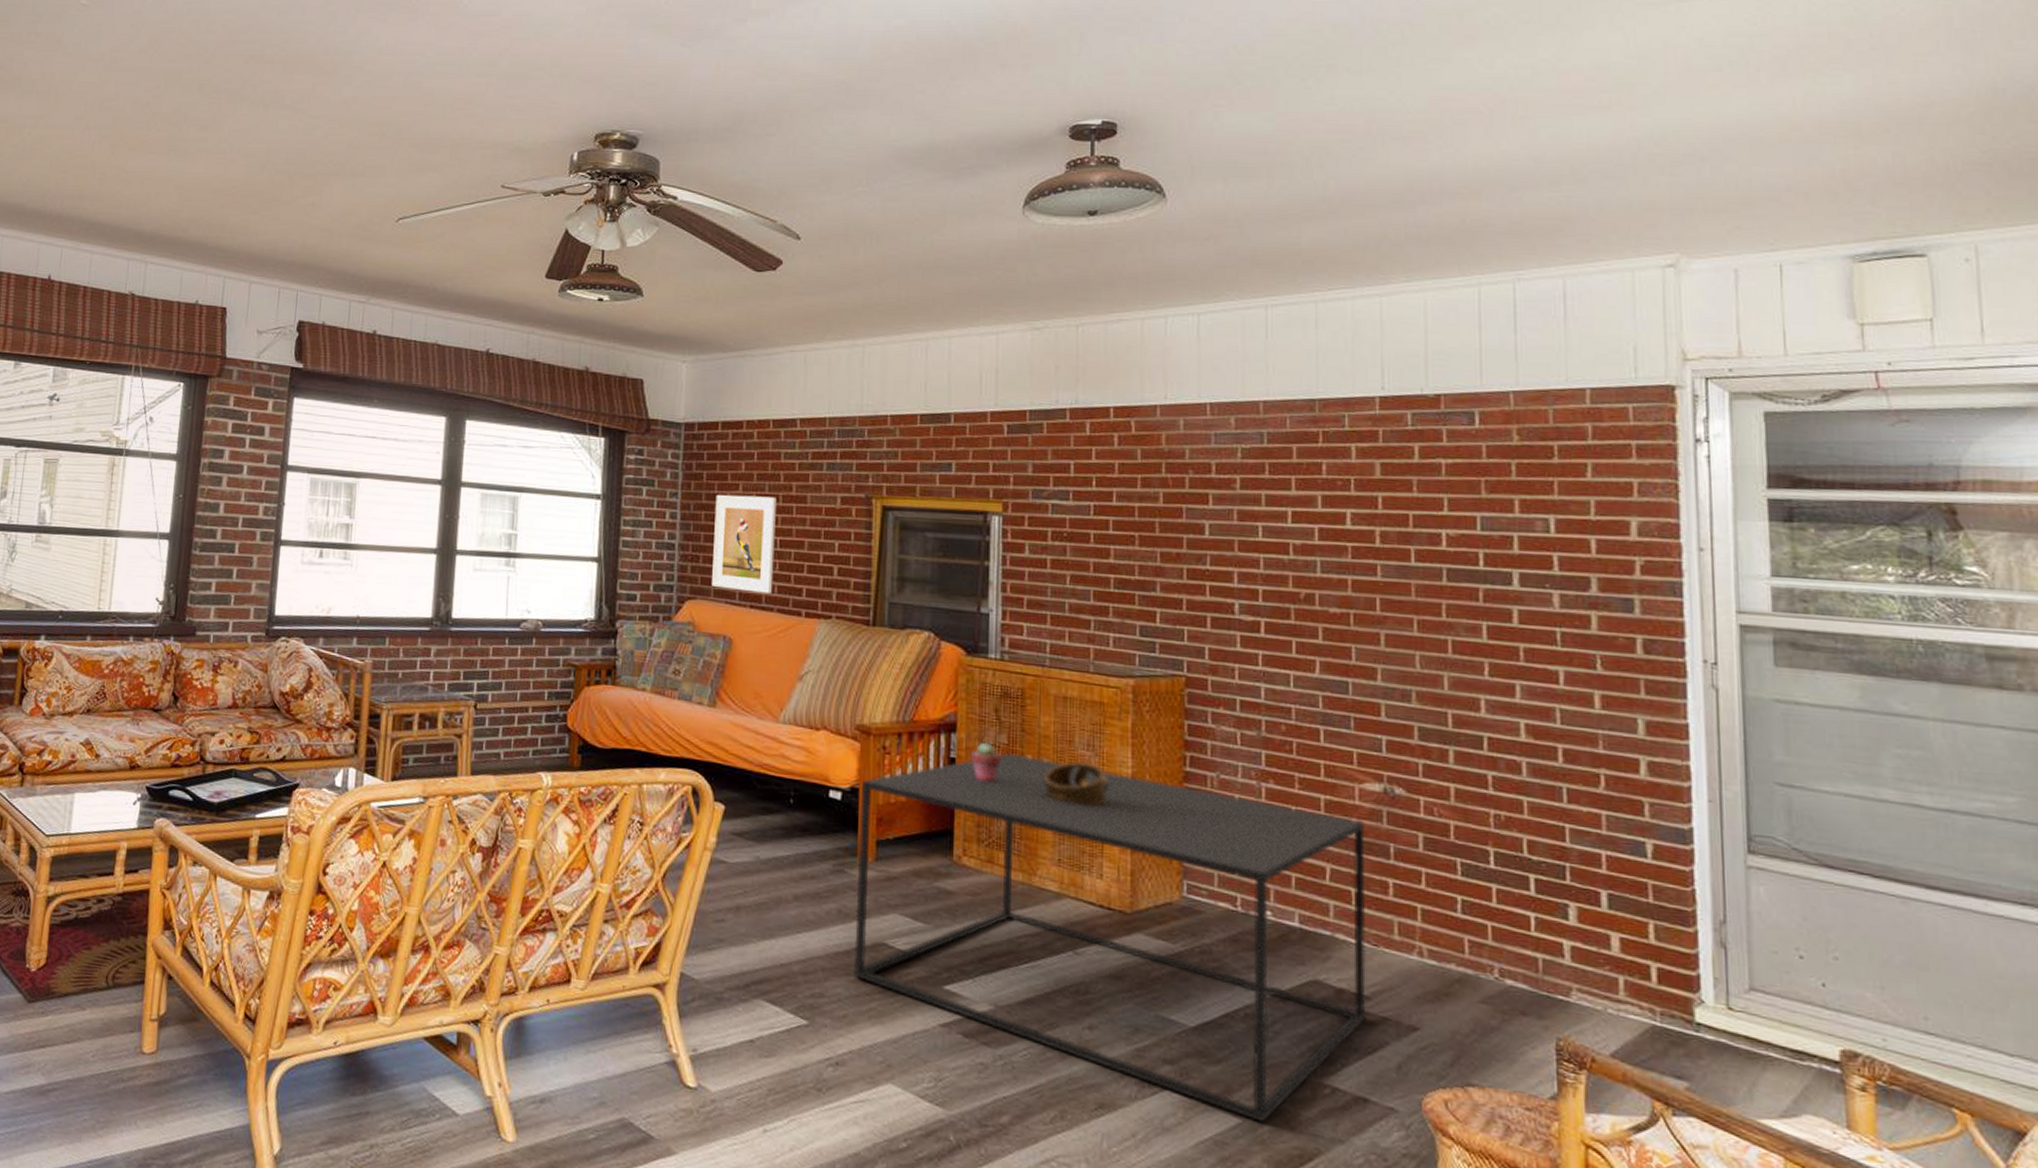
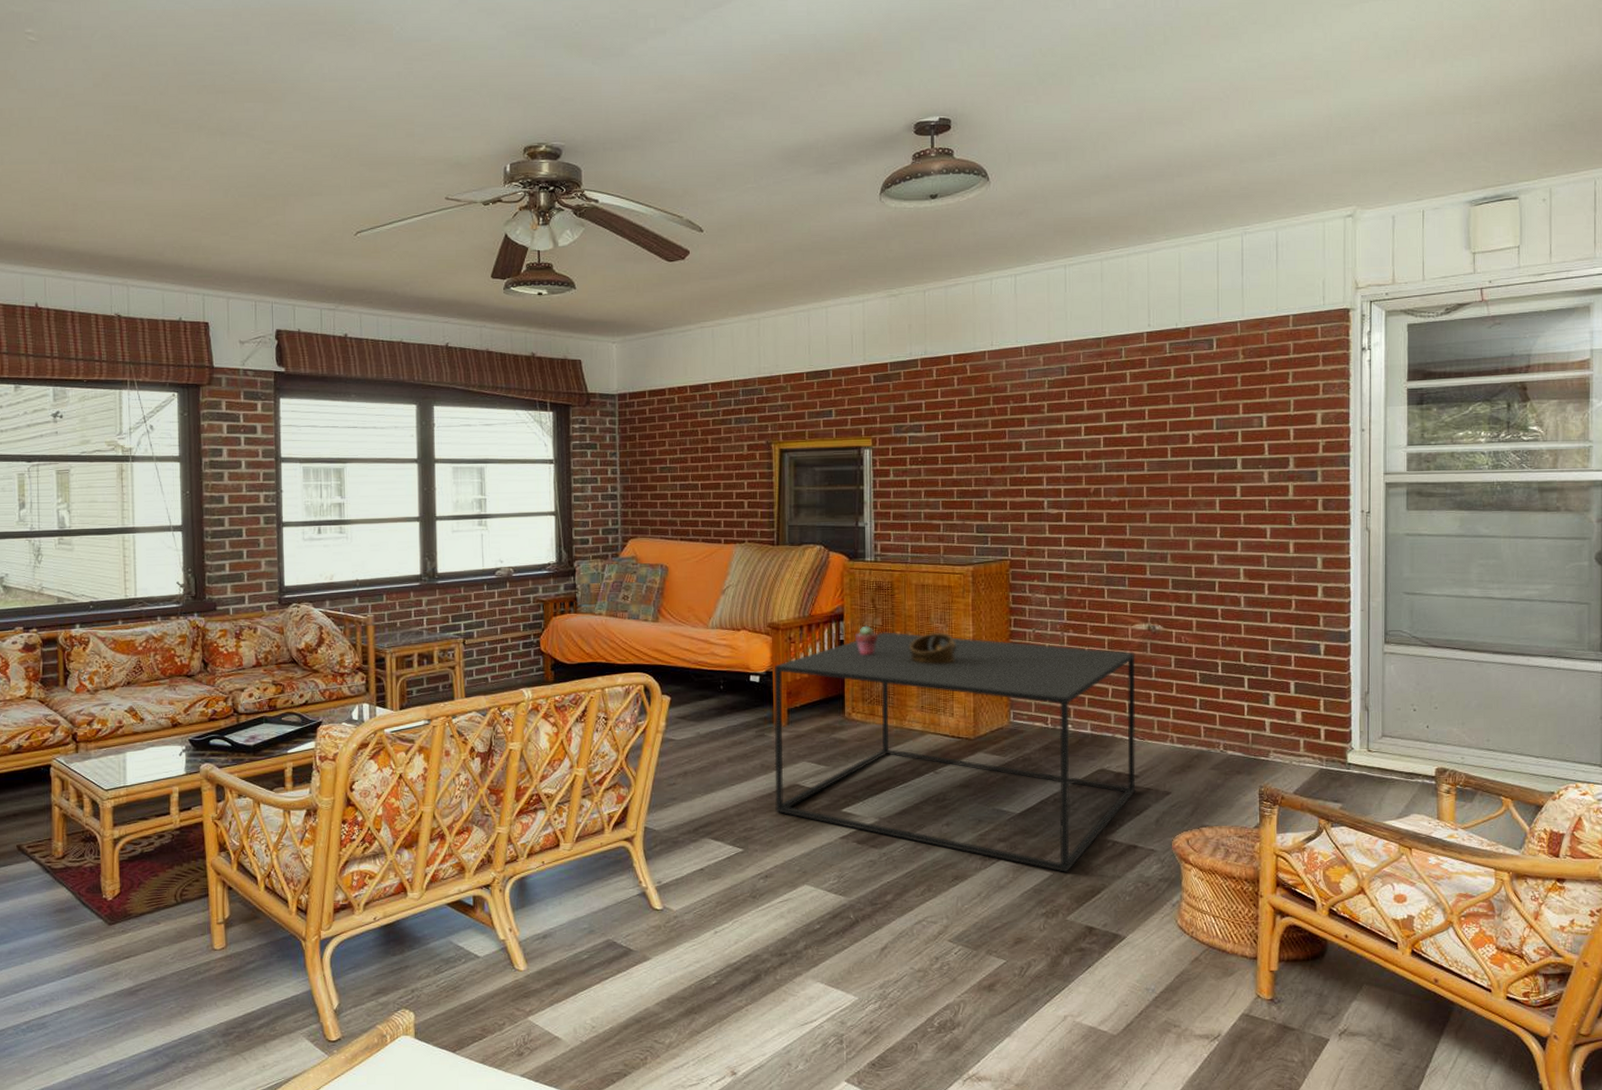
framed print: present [712,494,777,594] -> none [647,449,698,528]

